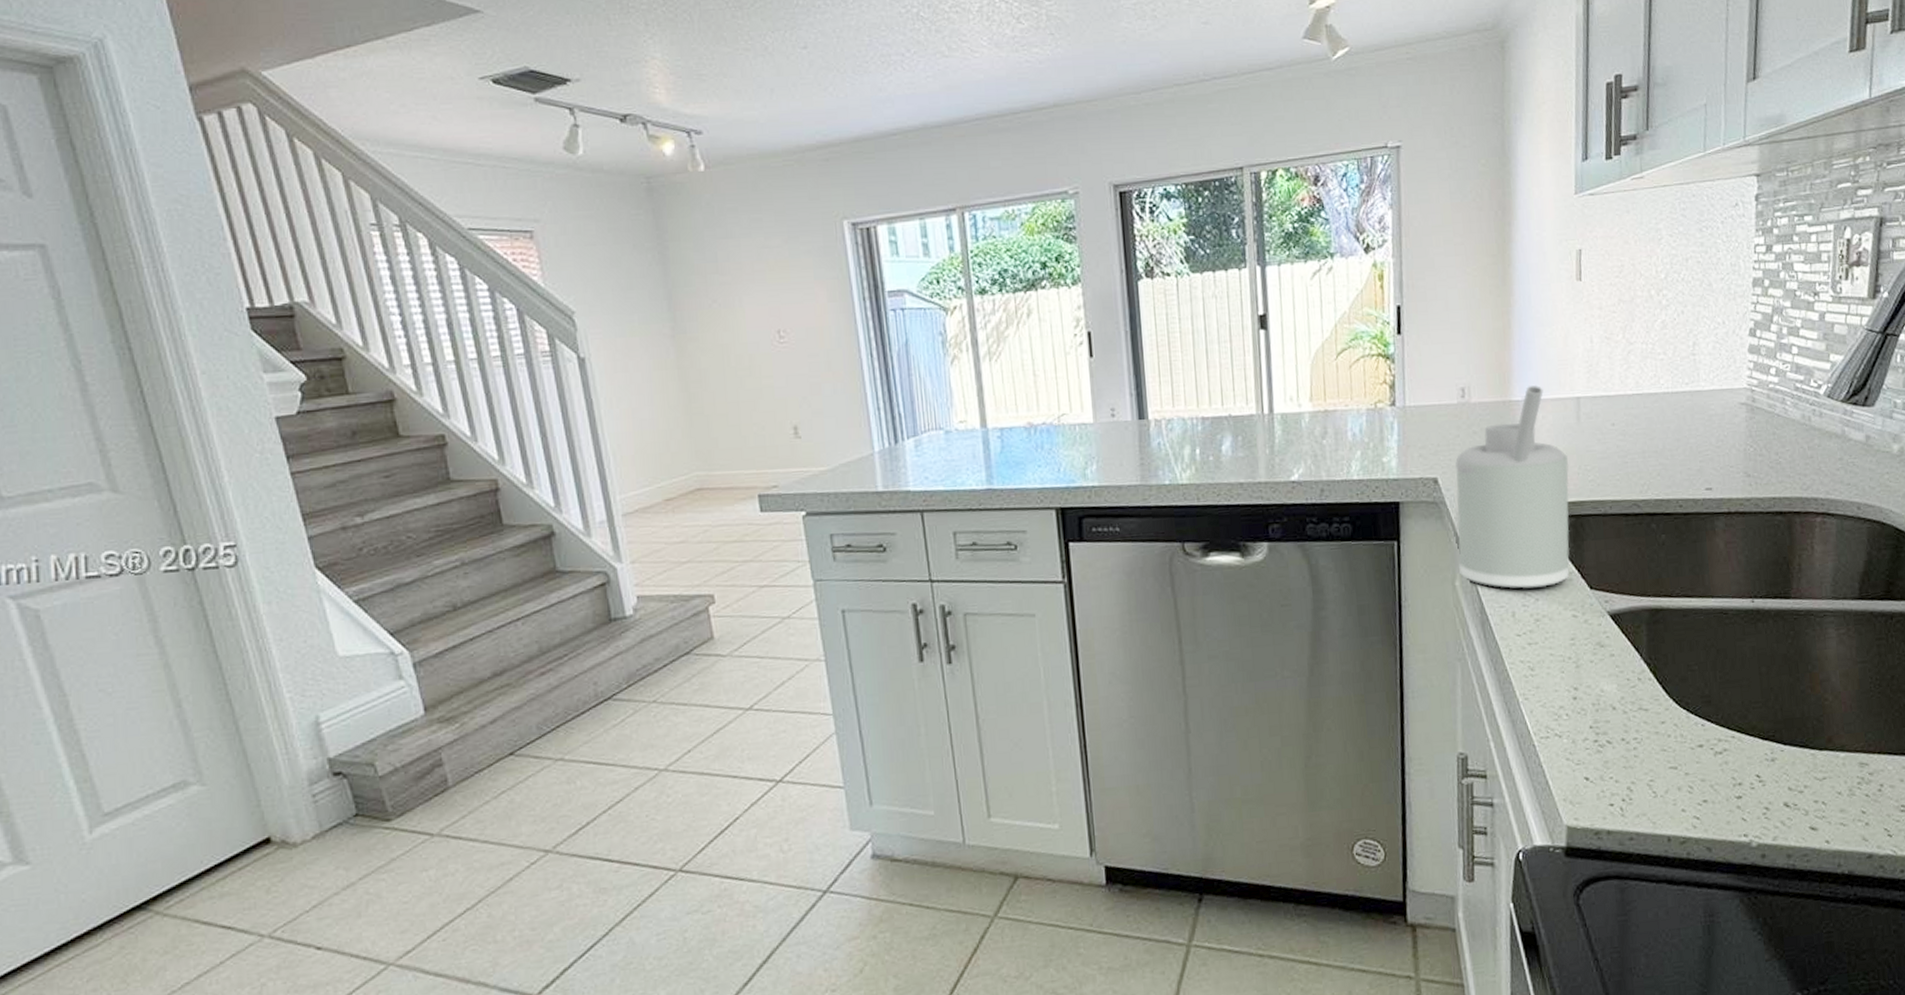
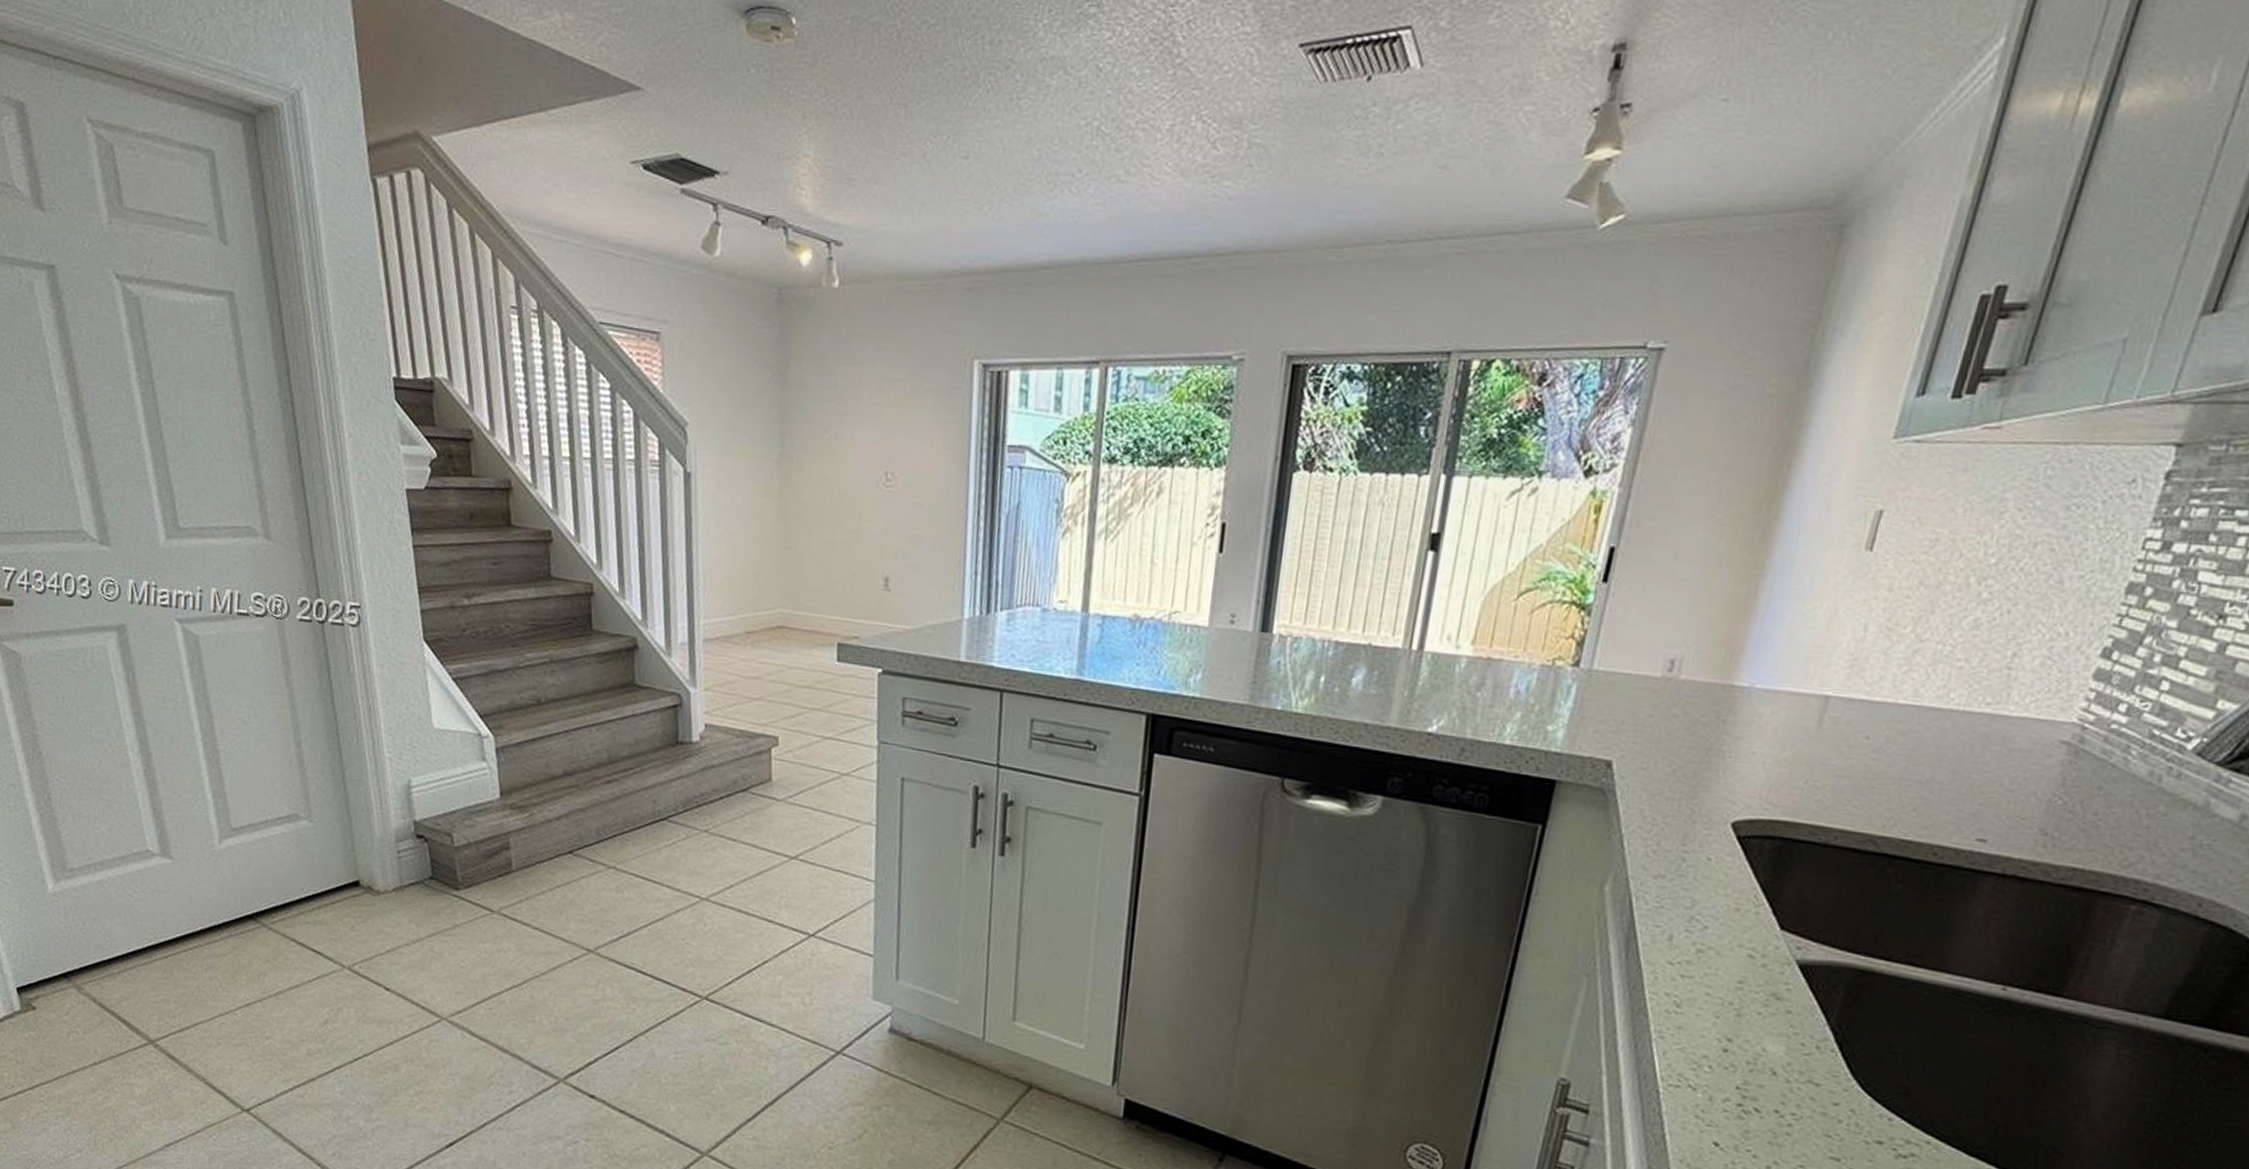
soap dispenser: present [1455,384,1570,590] -> none [1613,671,1794,916]

